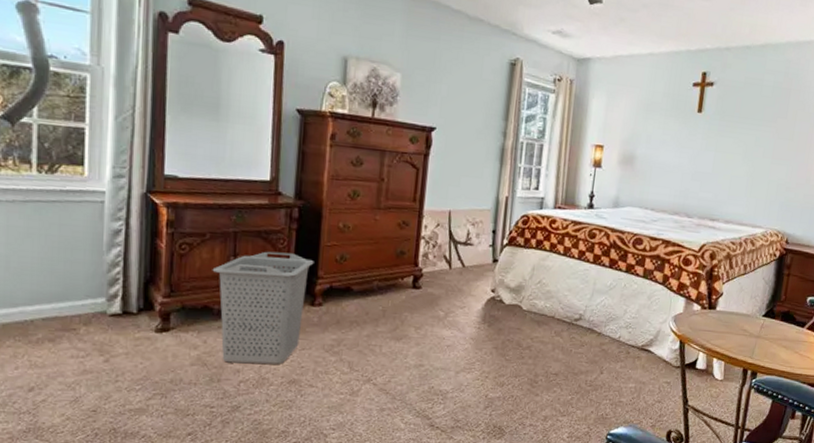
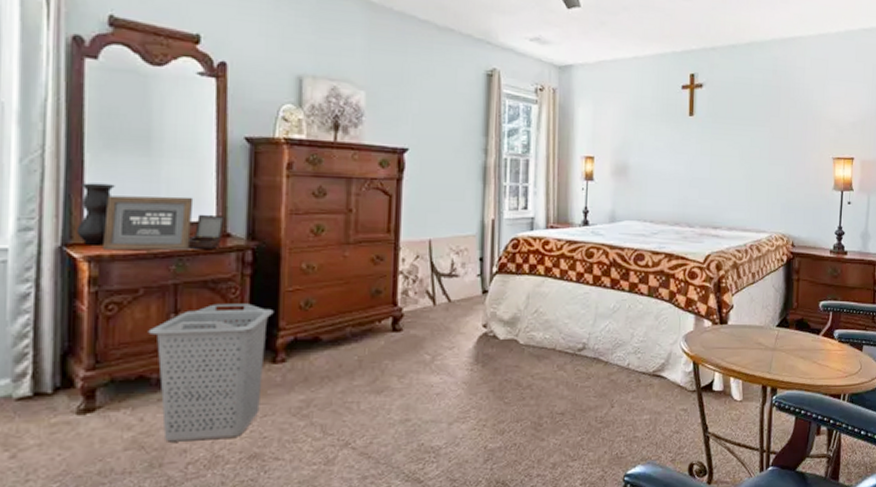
vase: none [158,140,190,195] -> present [76,183,115,245]
picture frame: none [179,152,253,204] -> present [103,195,194,251]
jewelry box: none [247,173,277,205] -> present [188,214,225,249]

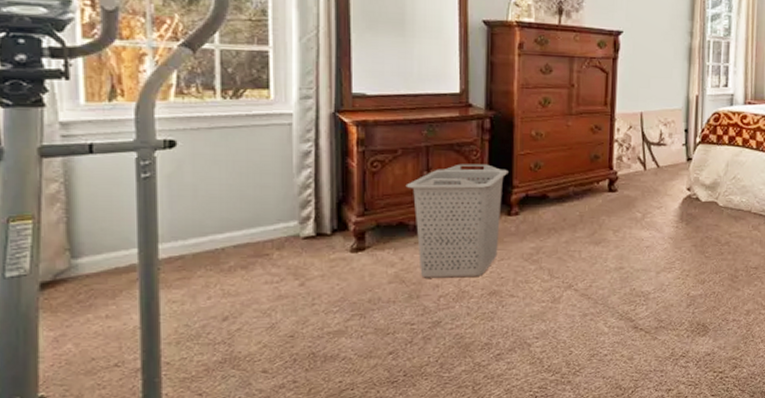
vase: present [76,183,115,245] -> none [346,58,377,112]
picture frame: present [103,195,194,251] -> none [368,70,441,118]
jewelry box: present [188,214,225,249] -> none [437,86,467,117]

